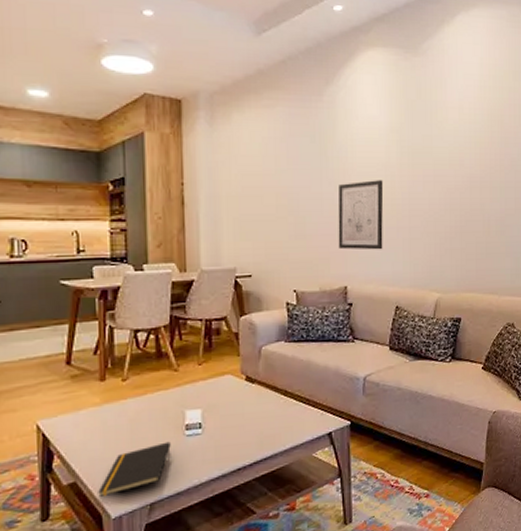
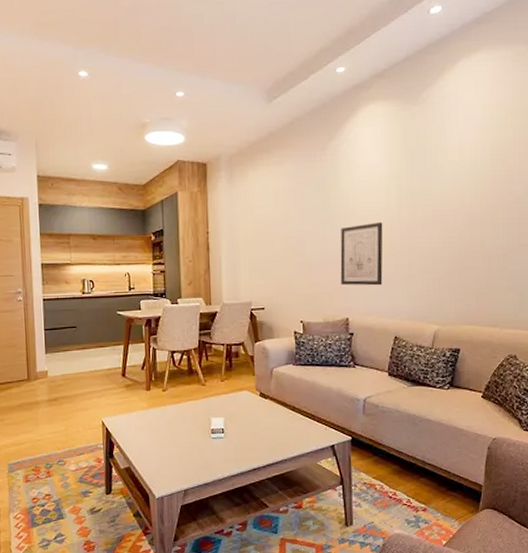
notepad: present [98,441,171,498] -> none [146,442,200,481]

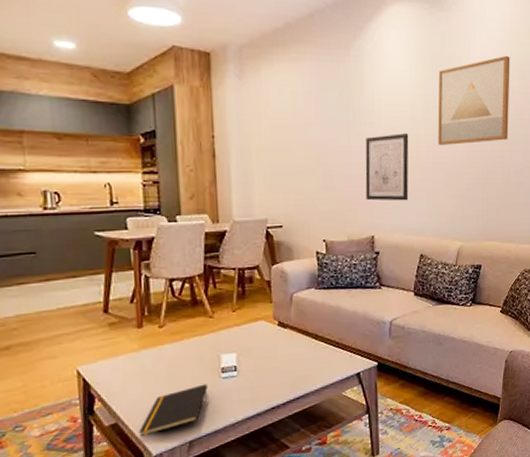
notepad: none [146,442,200,481] -> present [139,383,208,437]
wall art: none [412,140,491,232] -> present [437,55,510,145]

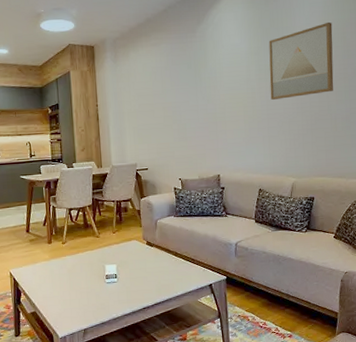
notepad: present [139,383,208,437] -> none [50,286,97,323]
wall art: present [365,133,409,201] -> none [210,92,247,147]

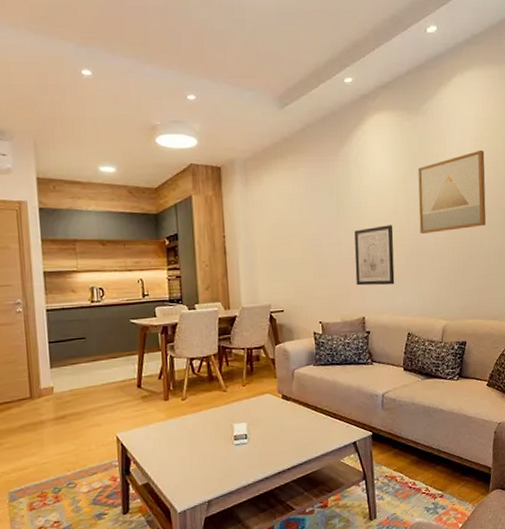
wall art: none [210,92,247,147] -> present [354,225,395,286]

